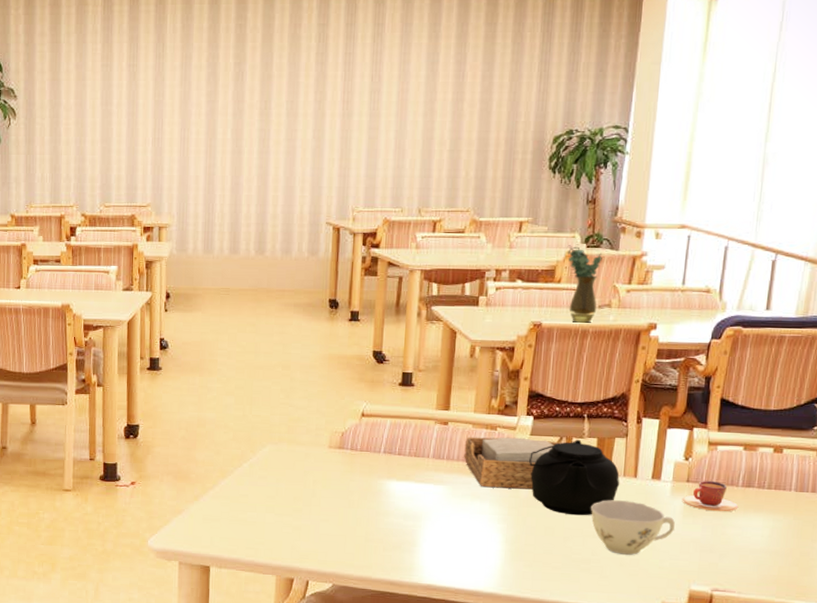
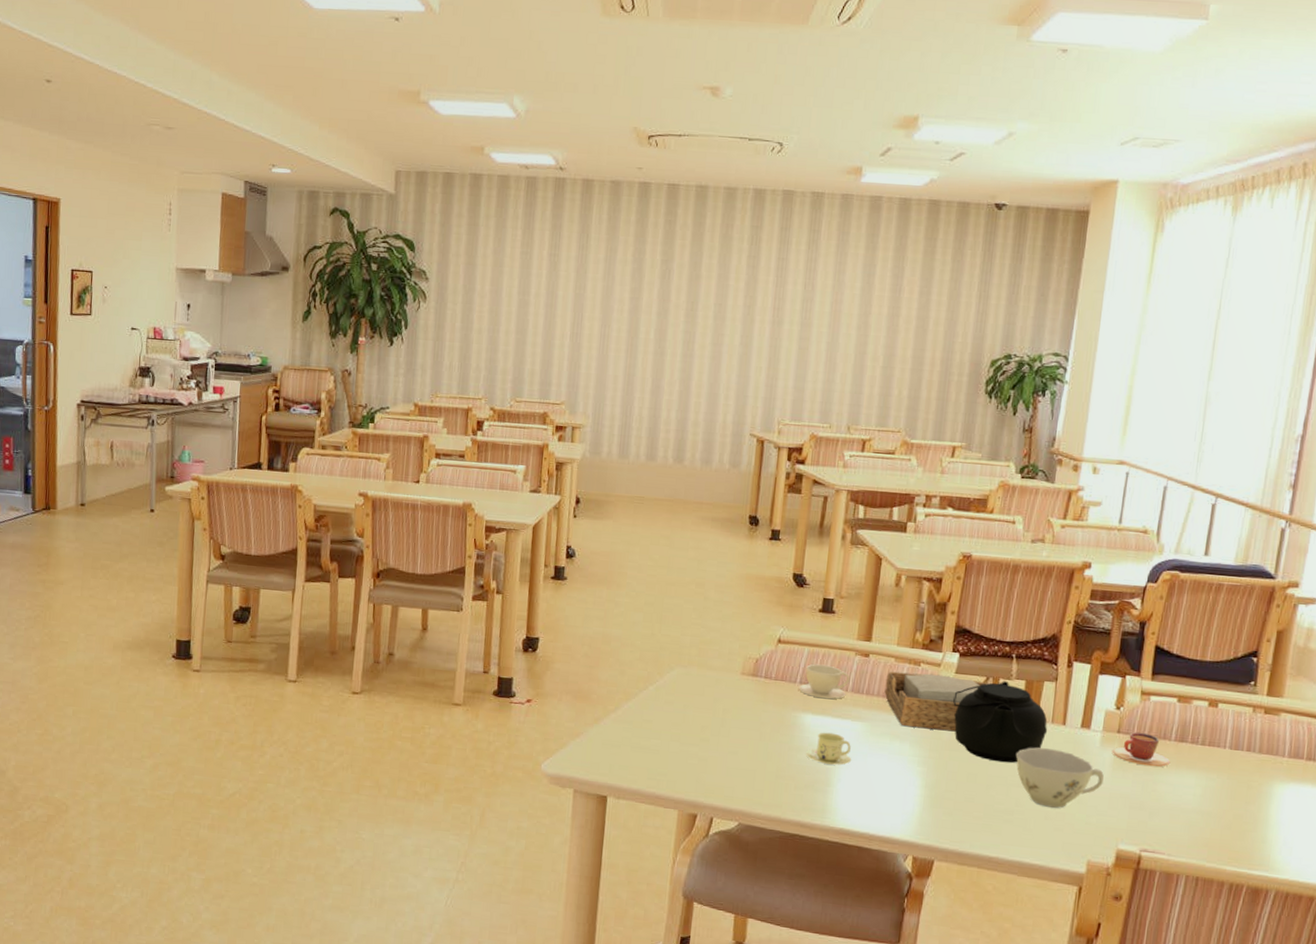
teacup: none [382,434,431,466] -> present [798,664,850,699]
cup and saucer: none [392,496,436,527] -> present [805,732,852,765]
vase: present [568,245,602,323] -> none [1000,474,1037,558]

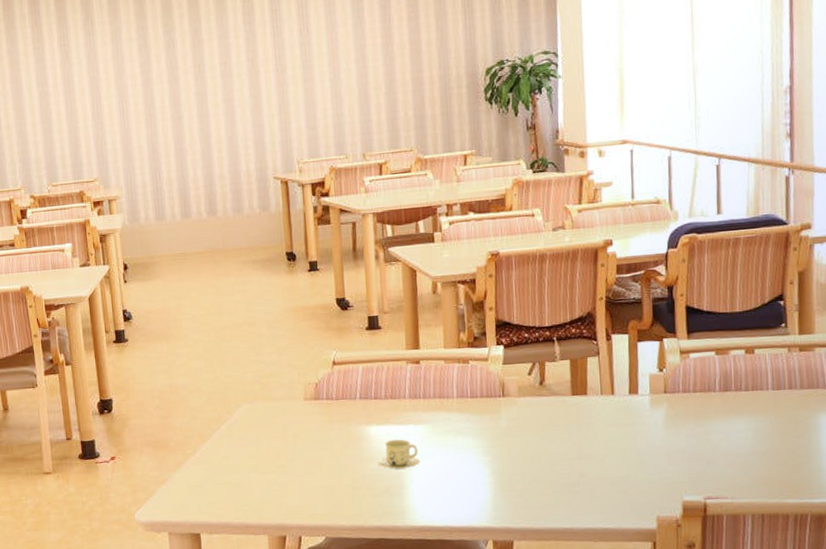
teacup: present [798,664,850,699] -> none [359,377,406,410]
napkin holder: present [884,671,985,732] -> none [439,367,532,422]
teapot: present [953,681,1048,763] -> none [505,363,599,440]
teacup: present [1015,747,1104,808] -> none [572,418,659,473]
teacup: present [1112,732,1171,767] -> none [662,389,719,420]

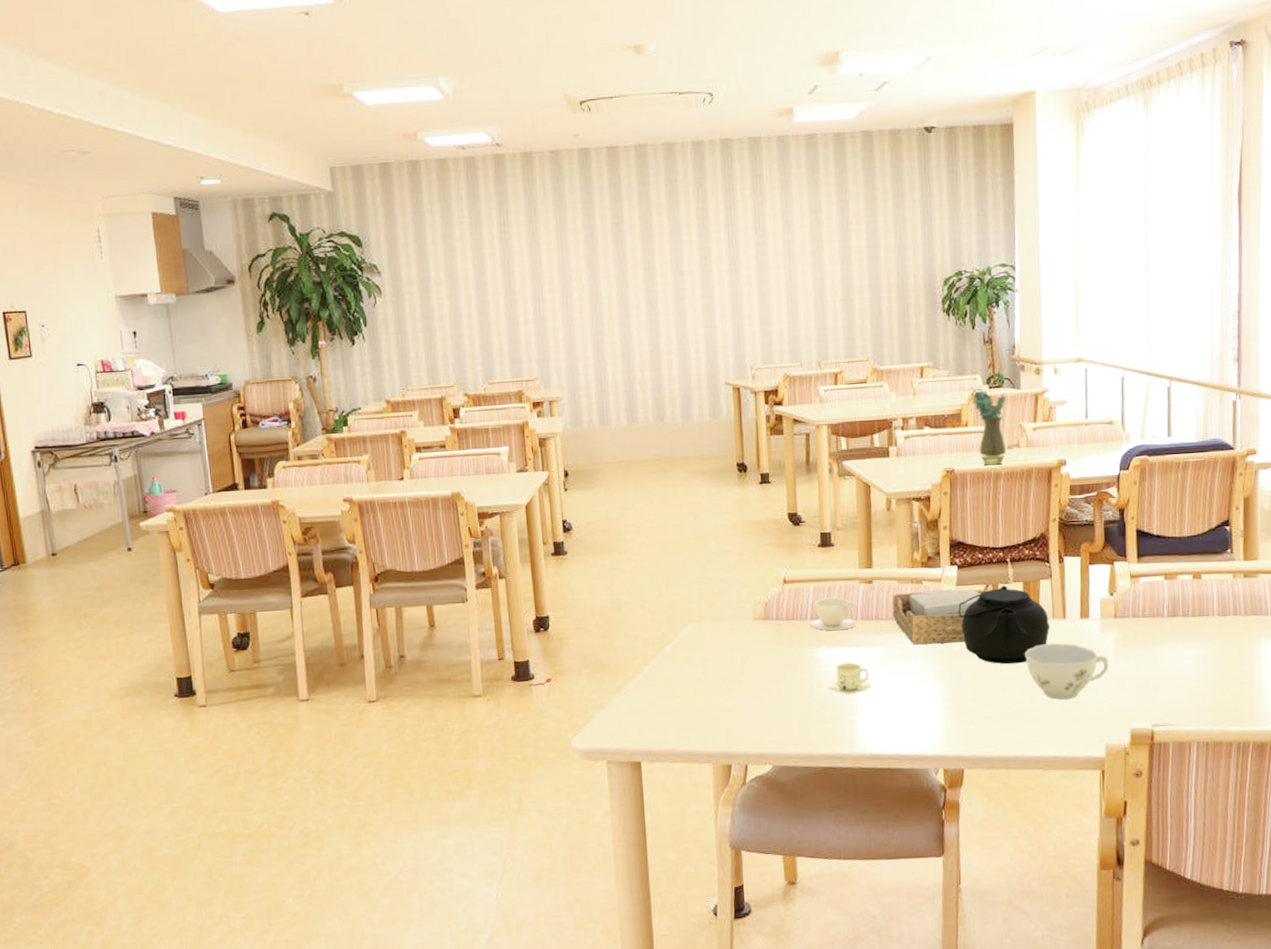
teacup: none [359,377,406,410] -> present [810,597,858,631]
napkin holder: none [439,367,532,422] -> present [892,589,985,645]
teapot: none [505,363,599,440] -> present [958,585,1050,665]
vase: none [515,172,552,248] -> present [971,387,1007,466]
teacup: none [572,418,659,473] -> present [1024,643,1108,700]

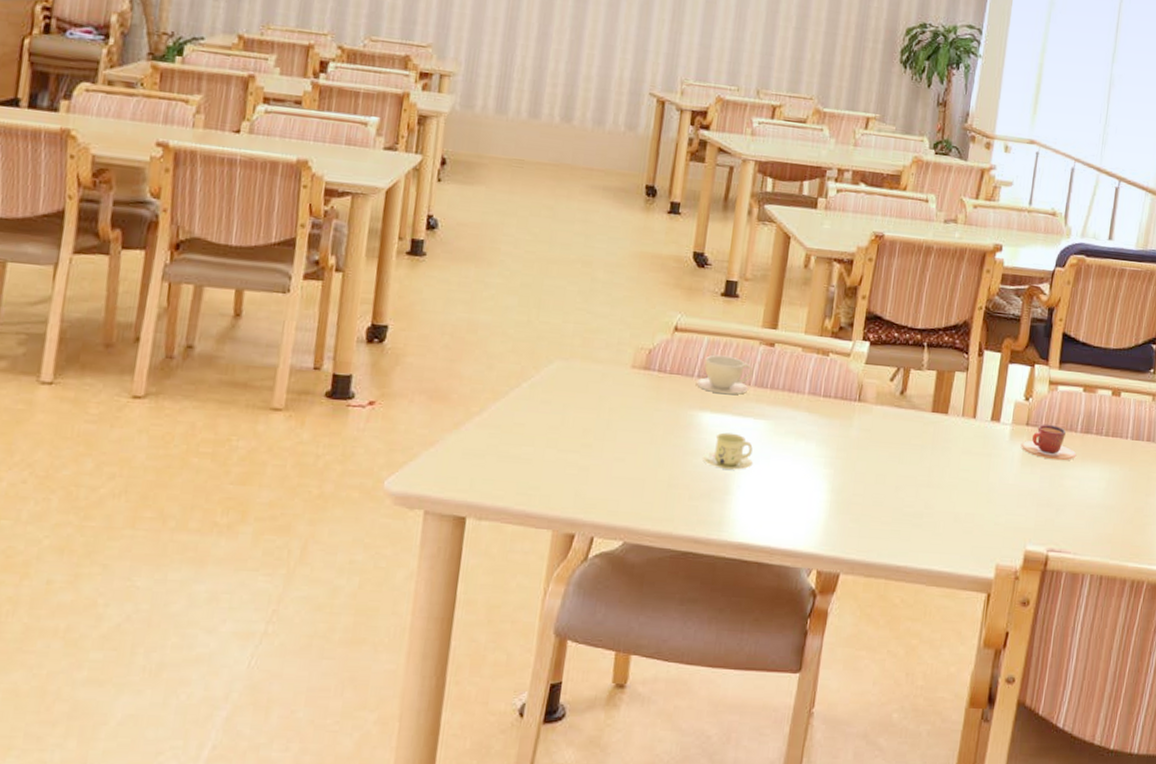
napkin holder: present [892,589,985,645] -> none [790,362,895,428]
teapot: present [958,585,1050,665] -> none [862,372,958,462]
vase: present [971,387,1007,466] -> none [913,149,951,239]
teacup: present [1024,643,1108,700] -> none [925,443,1013,509]
teacup: none [1112,614,1167,645] -> present [1020,424,1077,461]

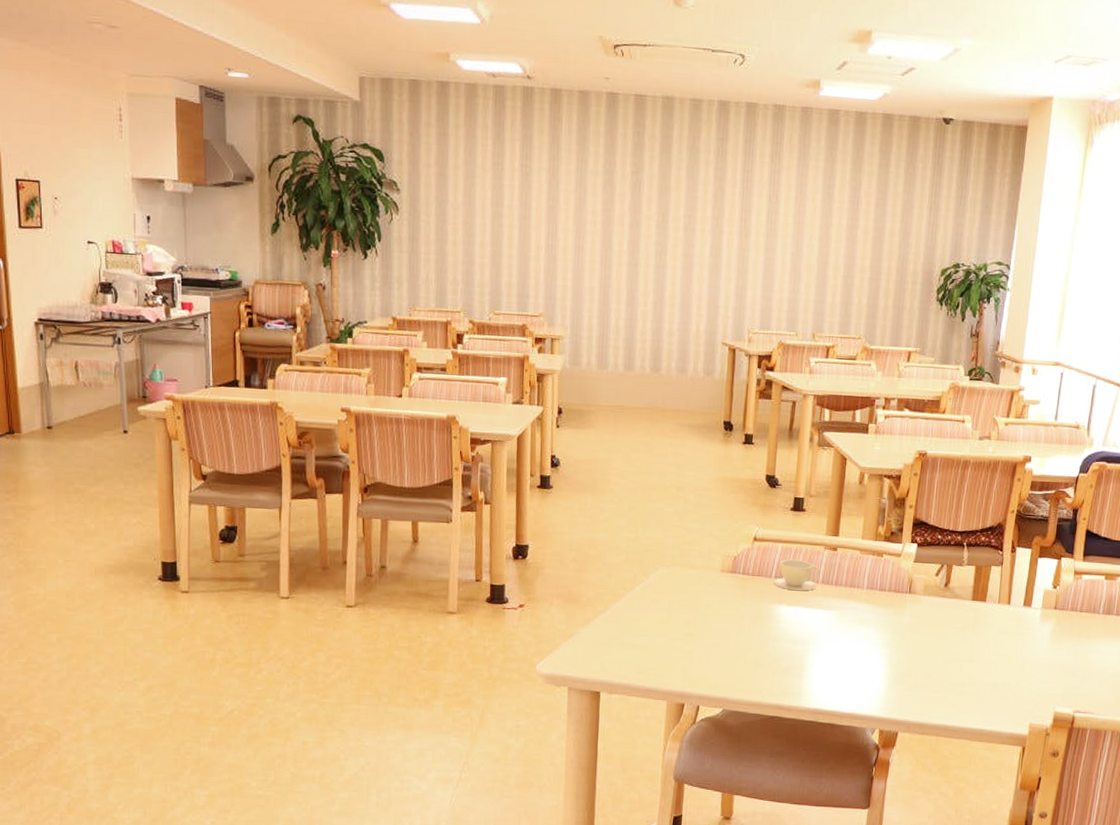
cup and saucer: present [702,432,754,470] -> none [781,621,824,651]
teacup: present [1020,424,1077,461] -> none [1049,608,1099,638]

